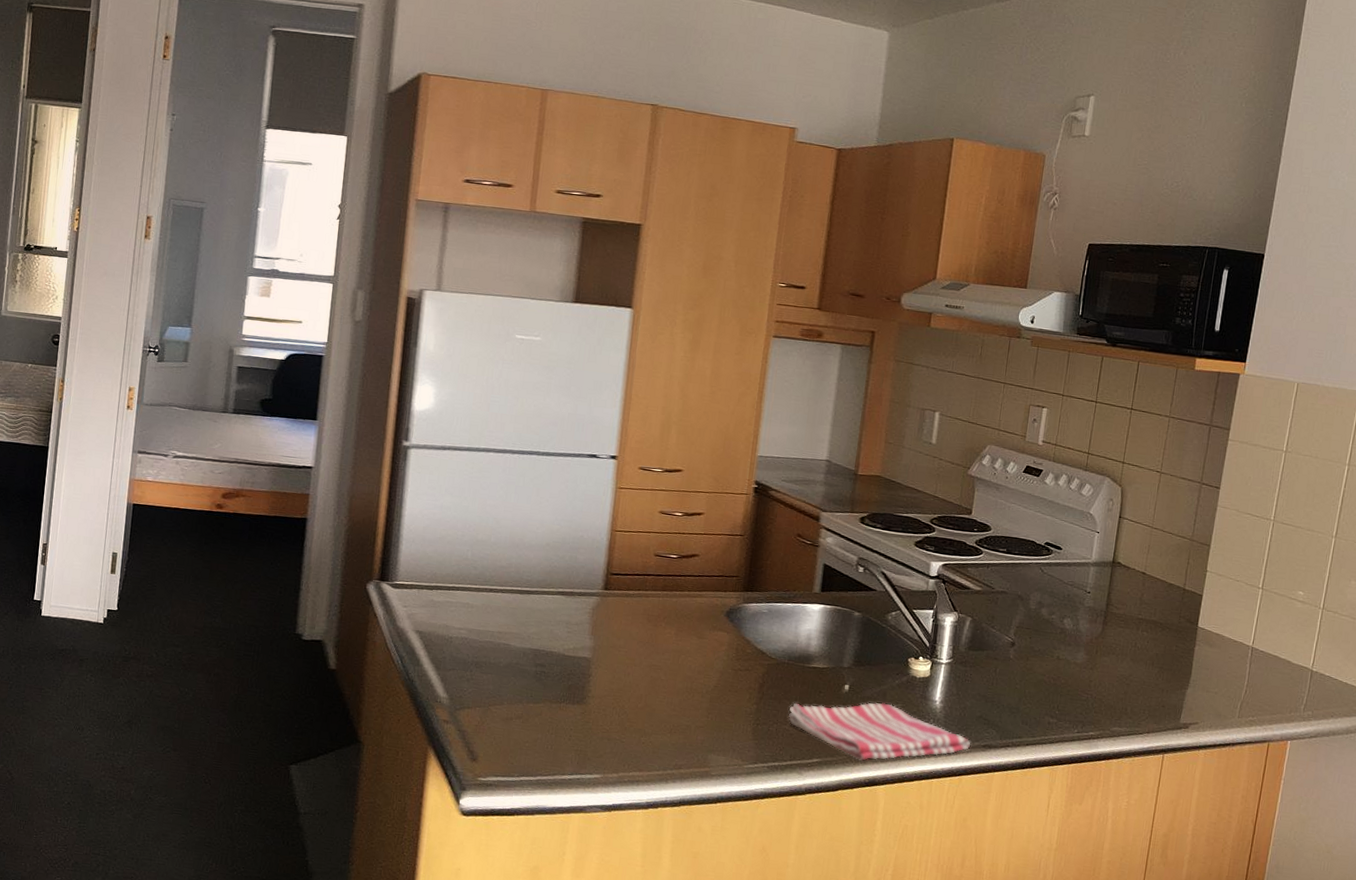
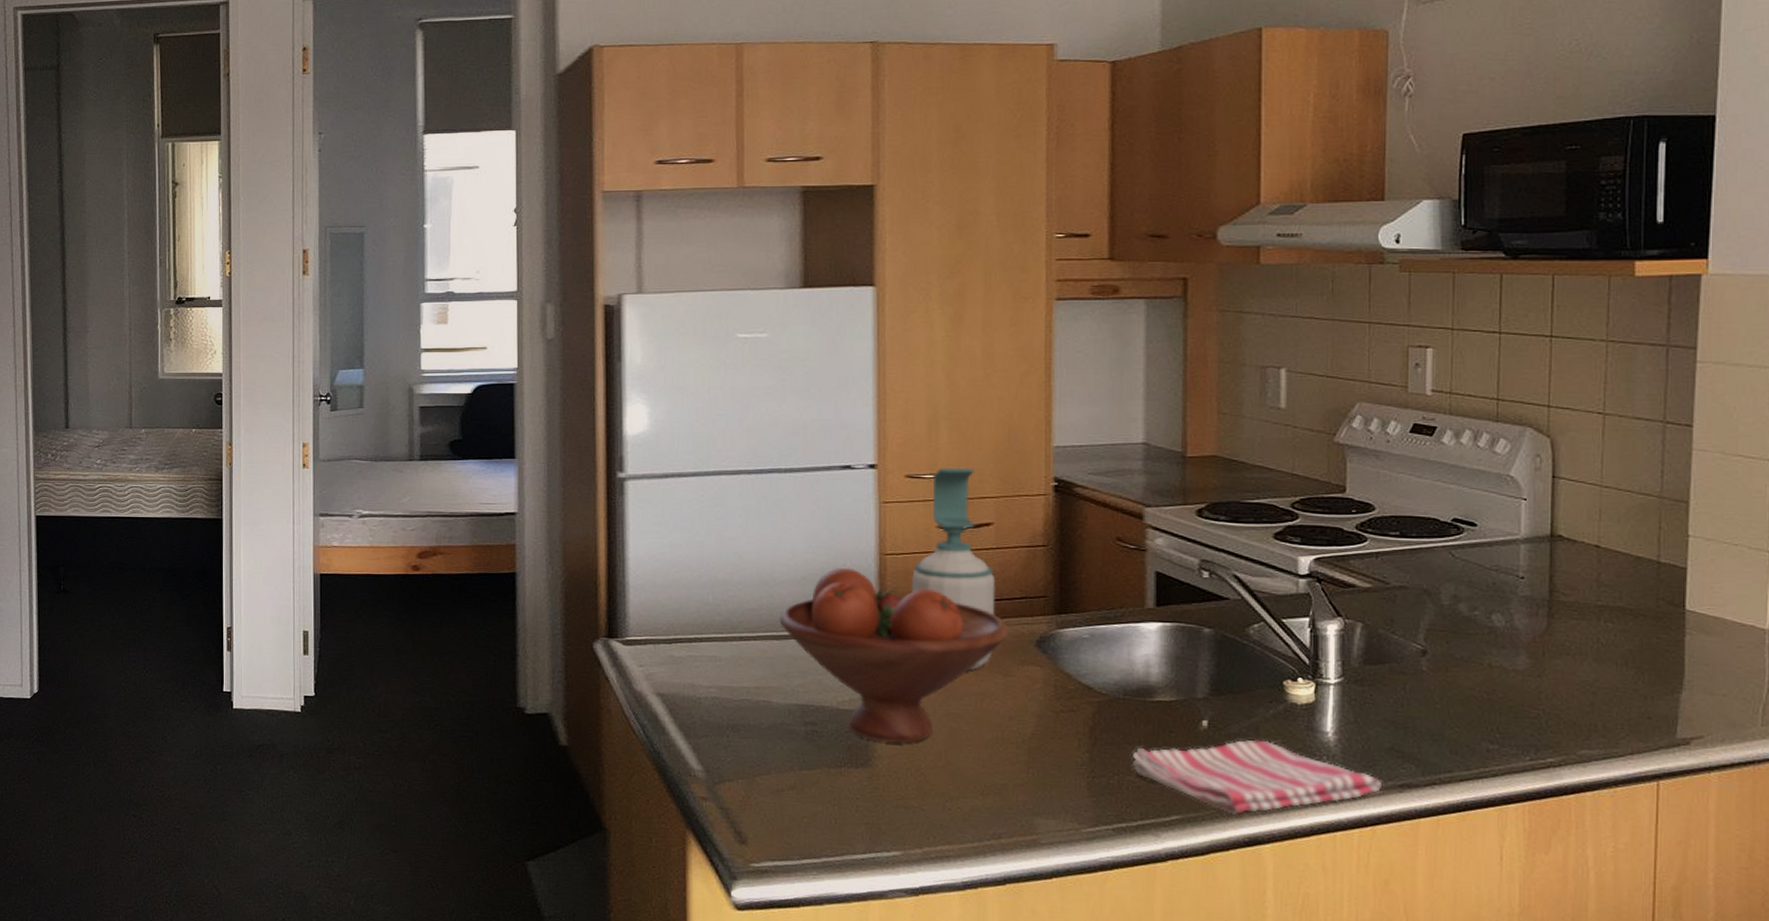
fruit bowl: none [524,538,707,687] -> present [779,567,1011,744]
soap bottle: none [633,464,701,631] -> present [912,468,996,670]

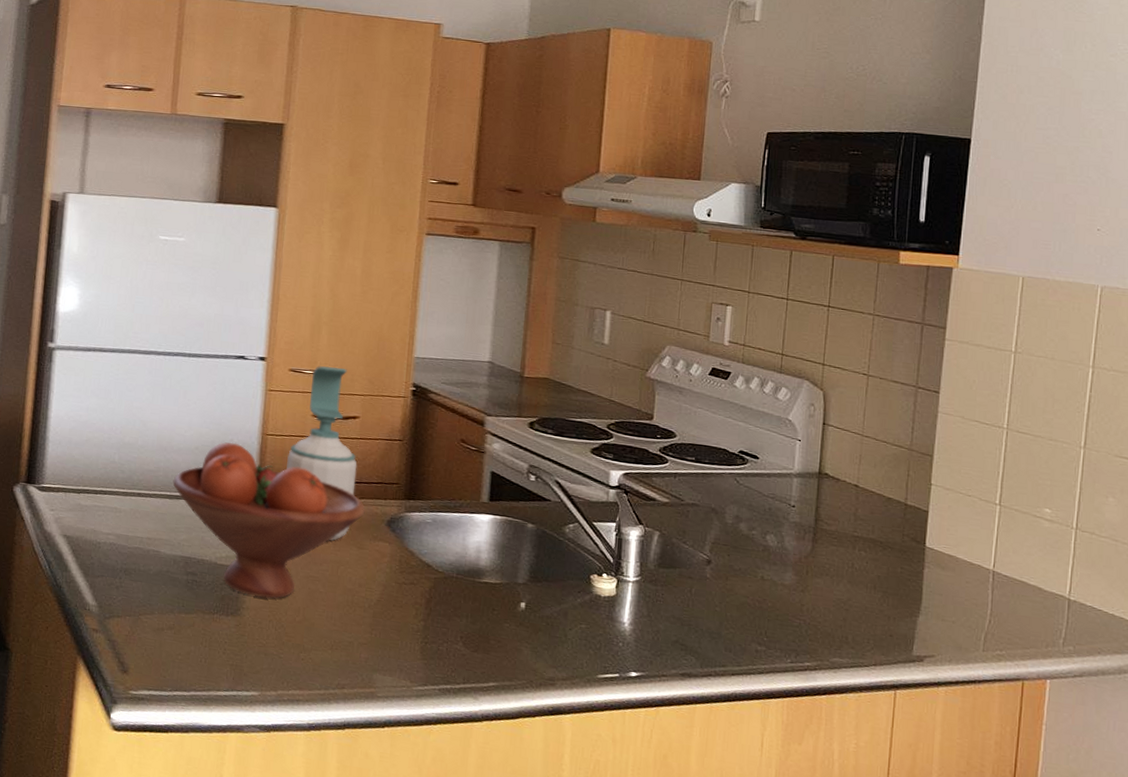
dish towel: present [1131,739,1383,814] -> none [459,620,667,686]

